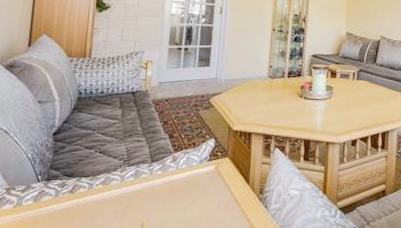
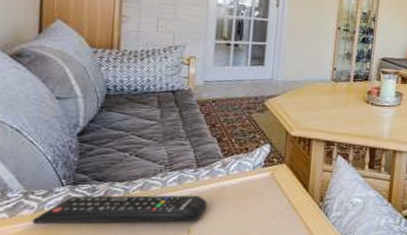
remote control: none [11,189,159,218] -> present [32,195,207,224]

